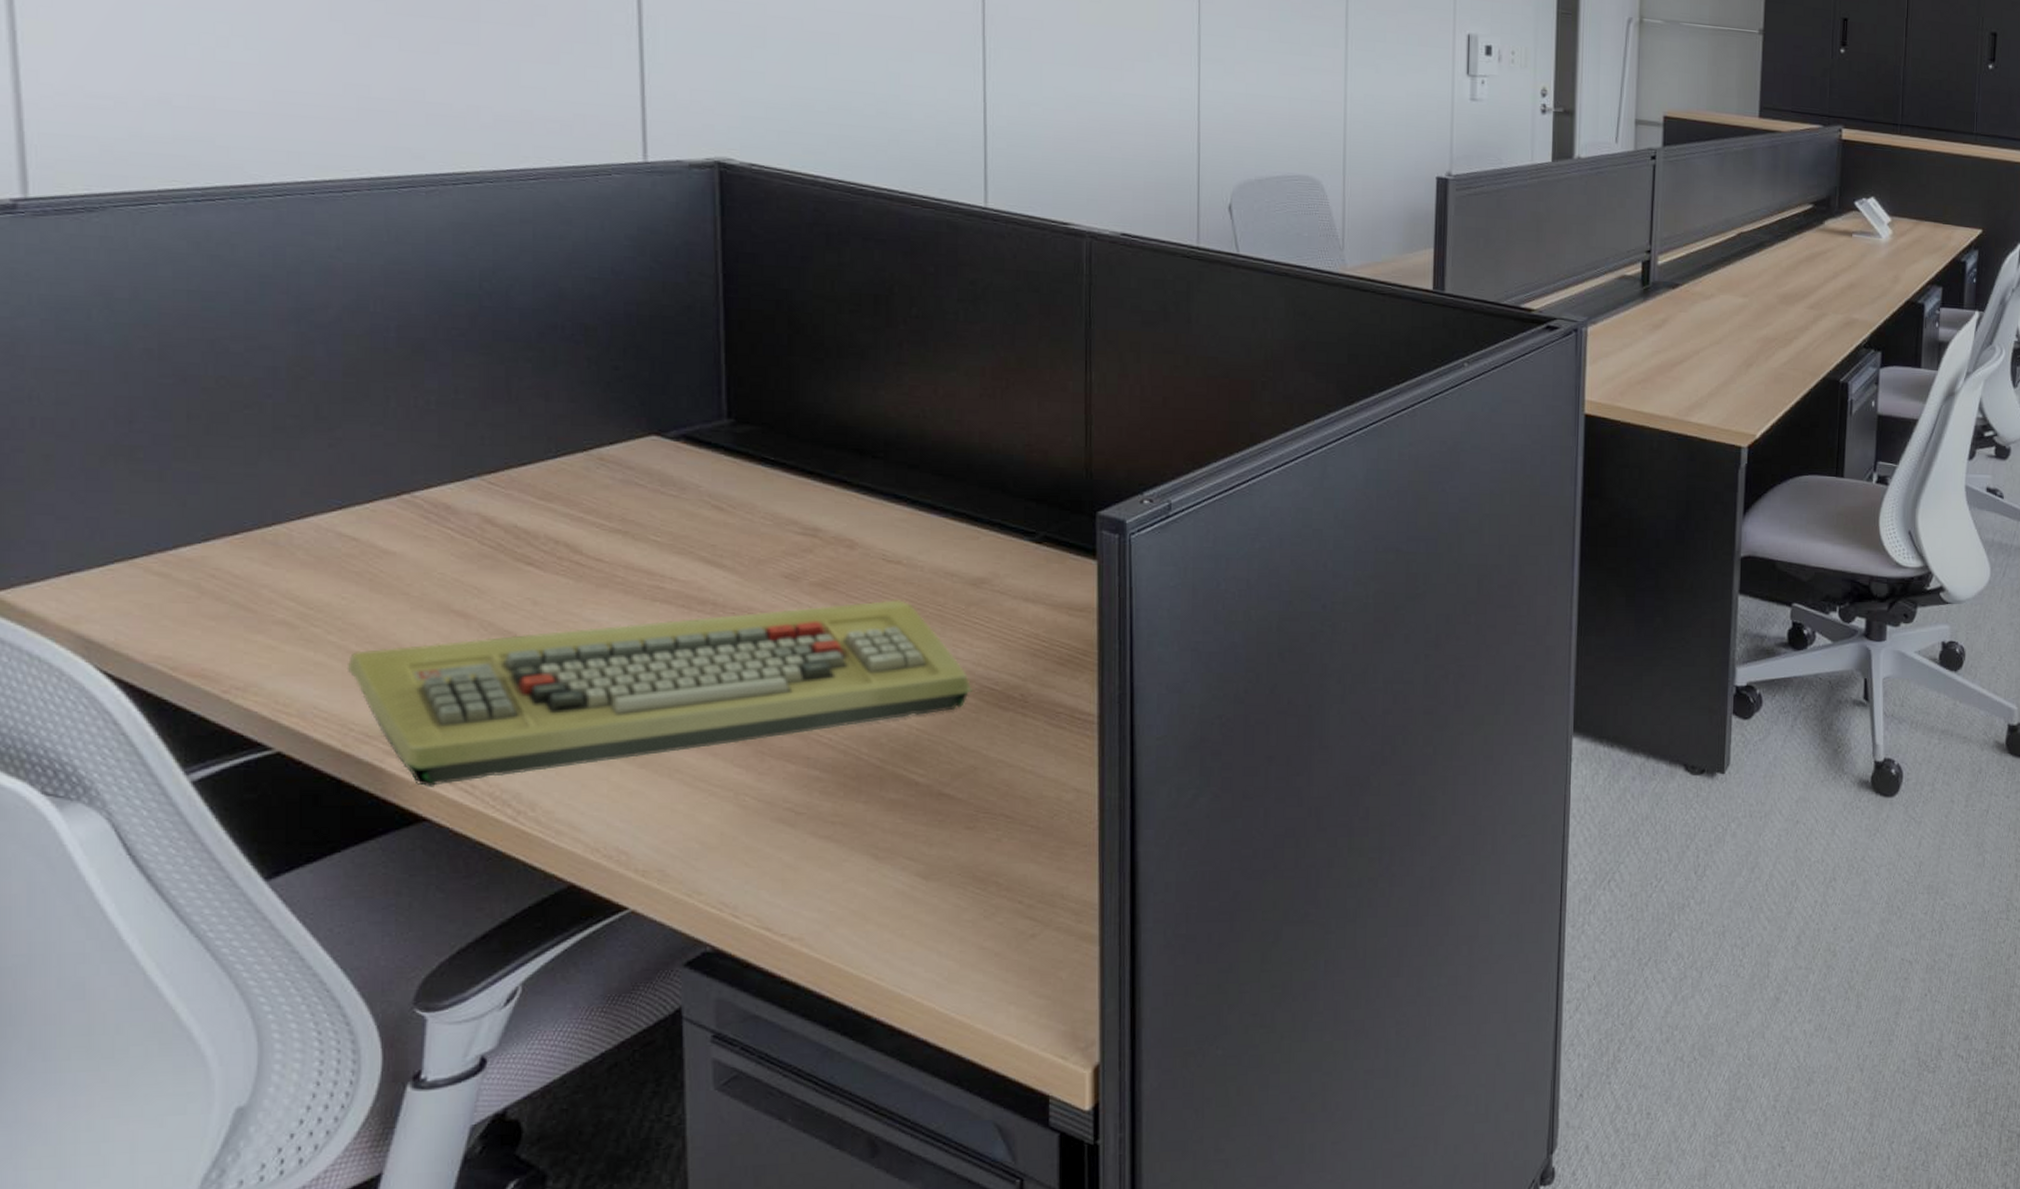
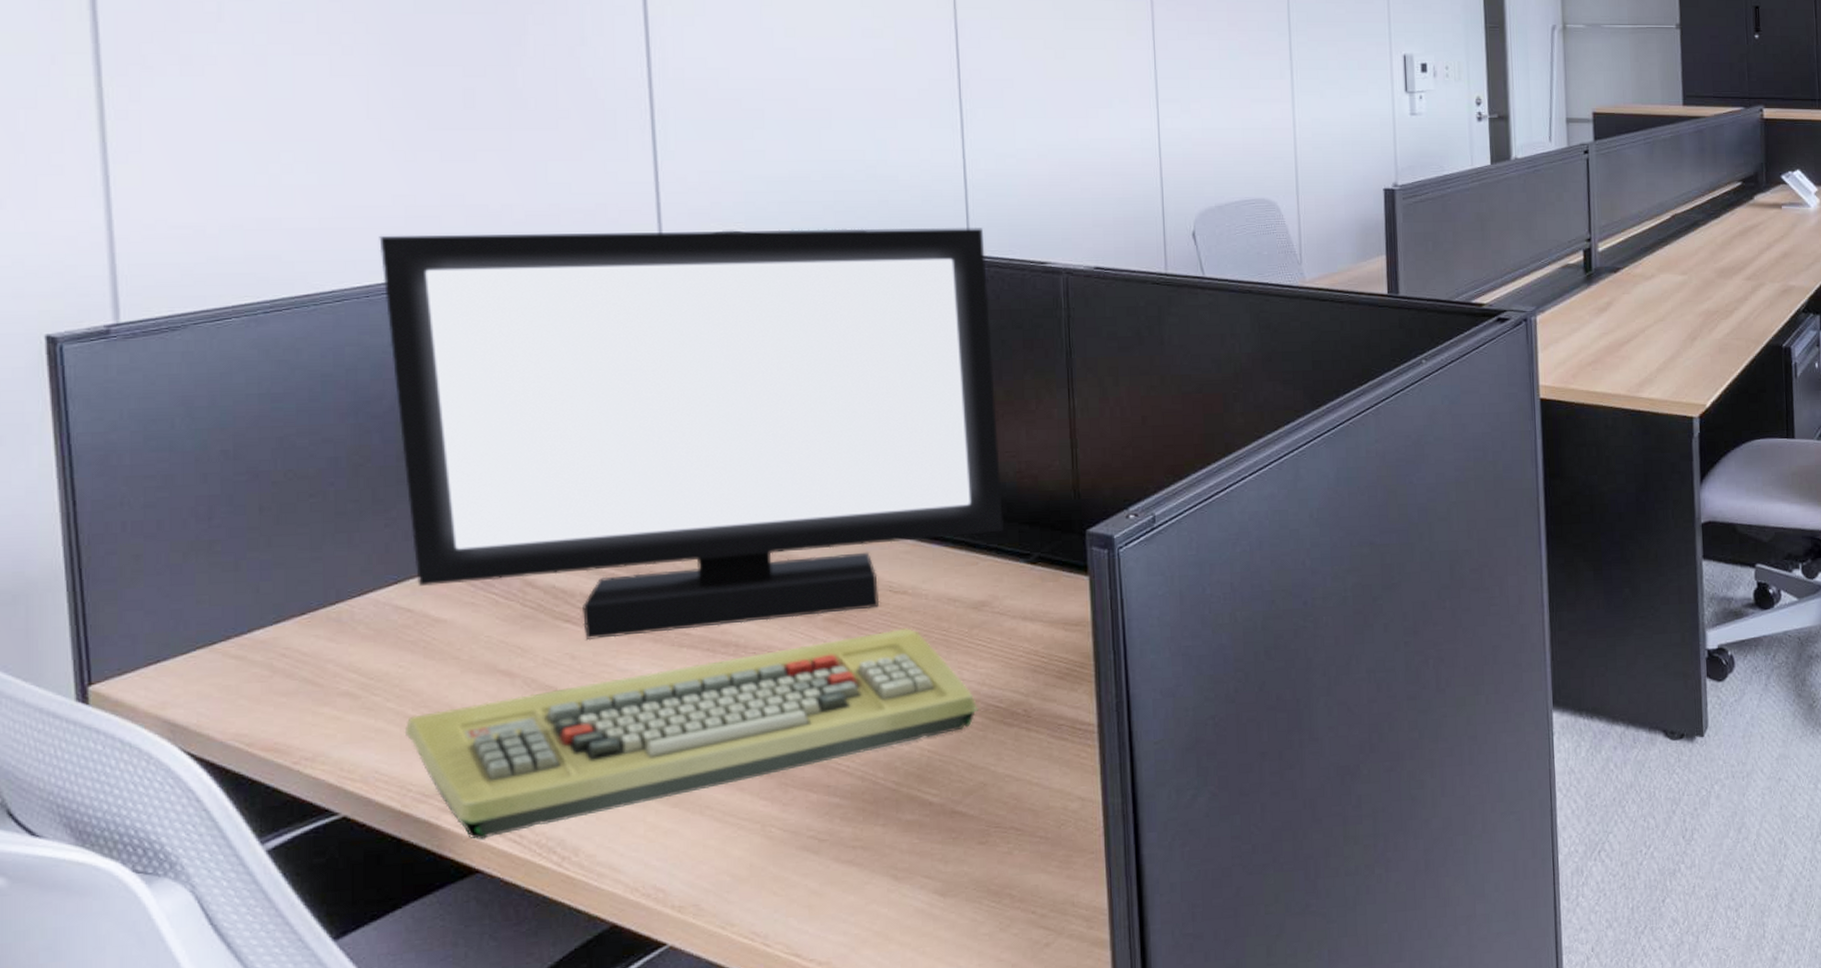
monitor: none [327,126,1009,587] -> present [379,228,1004,641]

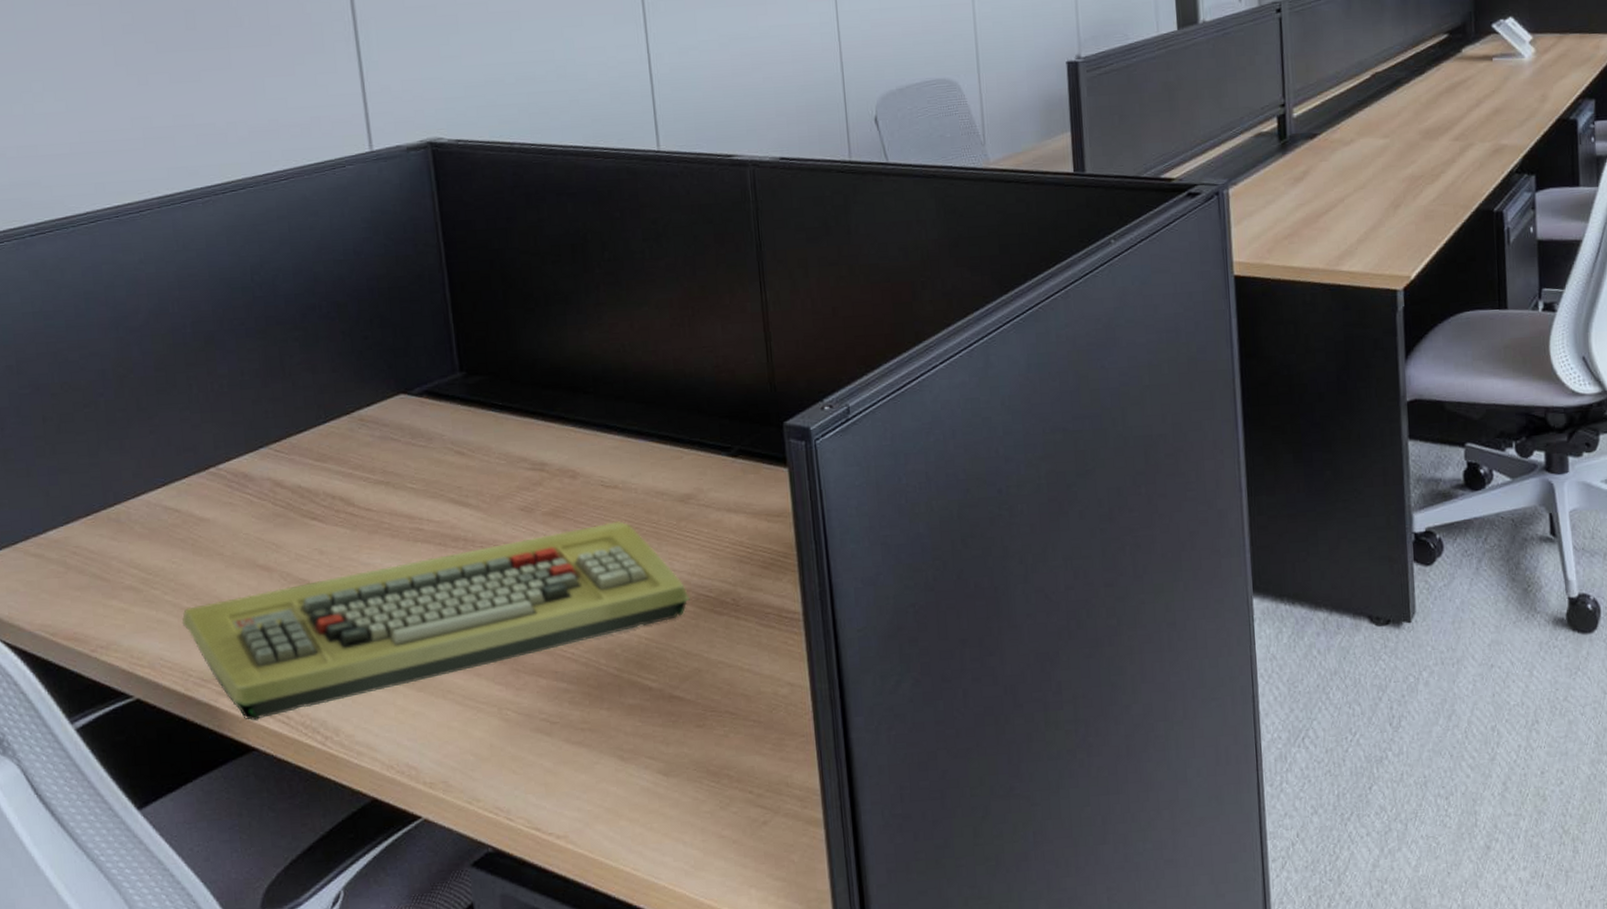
monitor: present [379,228,1004,641] -> none [122,123,705,537]

